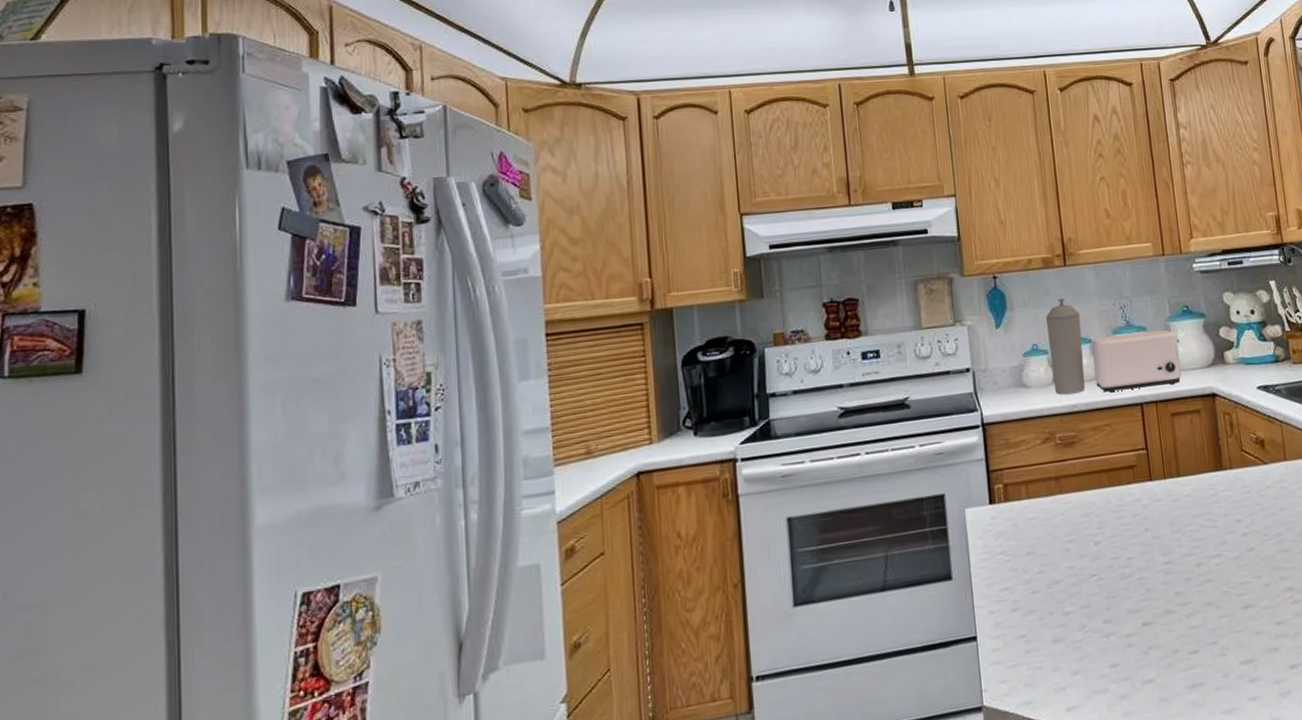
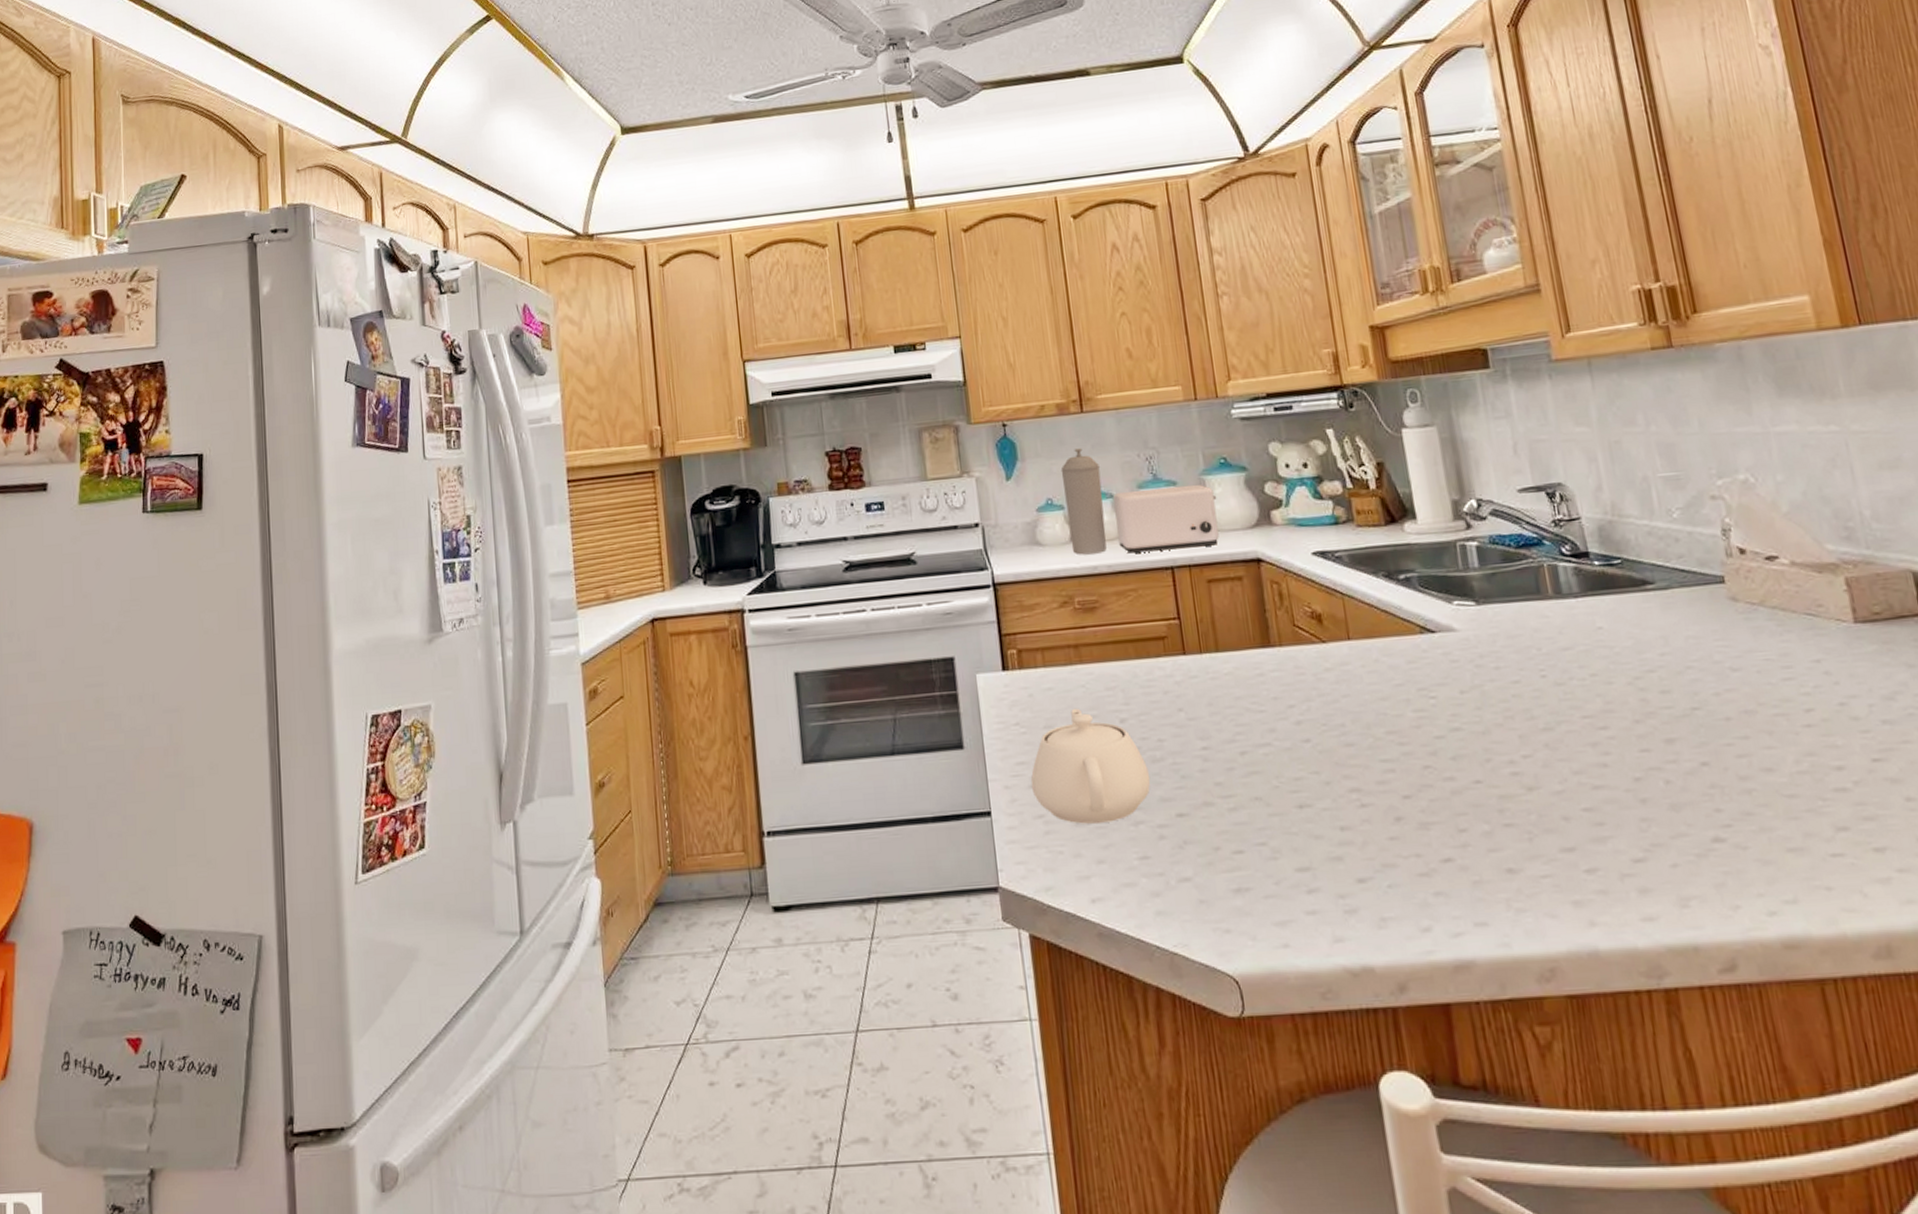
teapot: none [1014,534,1121,641] -> present [1030,708,1151,824]

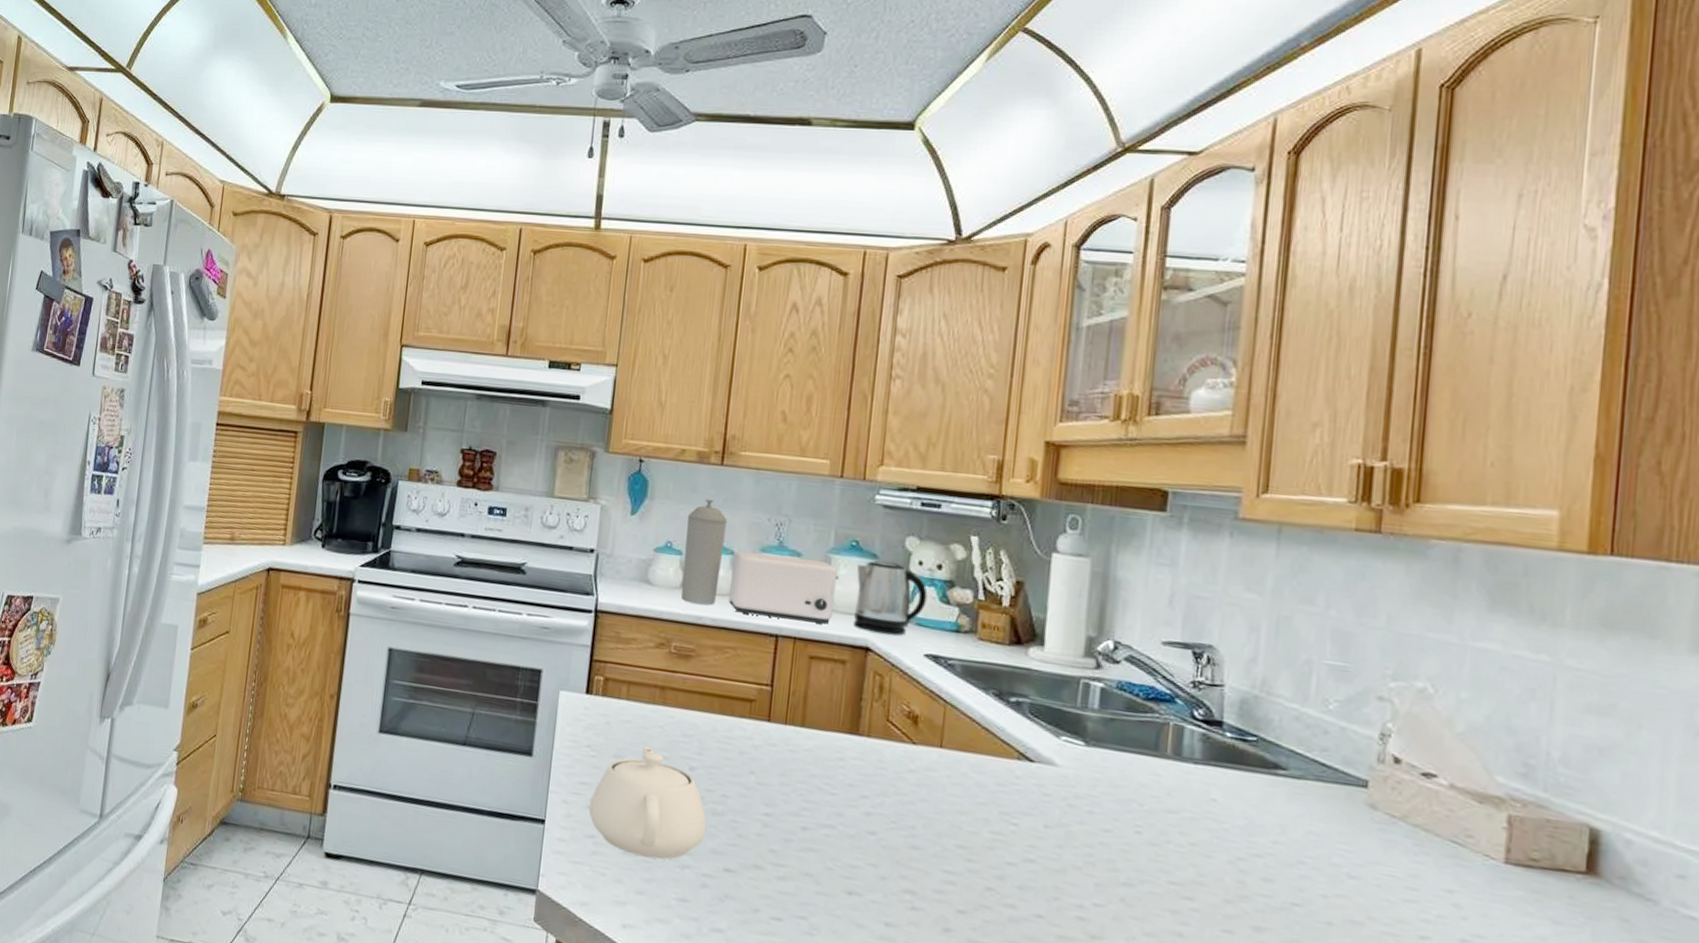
kettle: none [1231,470,1302,544] -> present [852,560,928,637]

